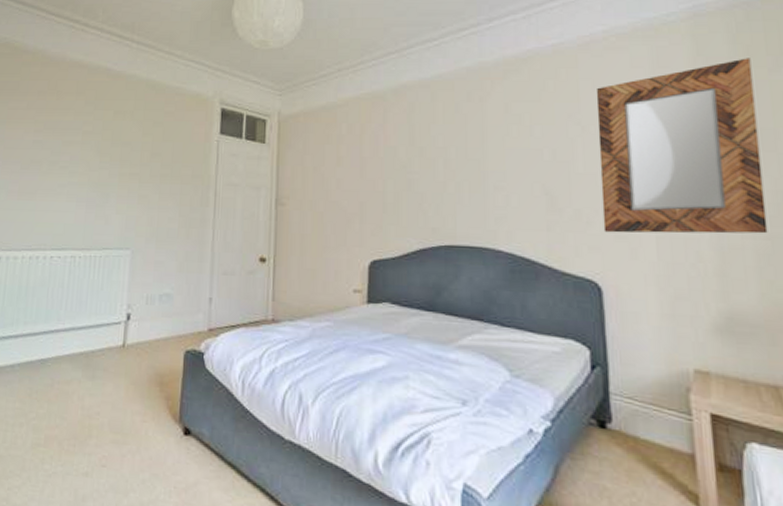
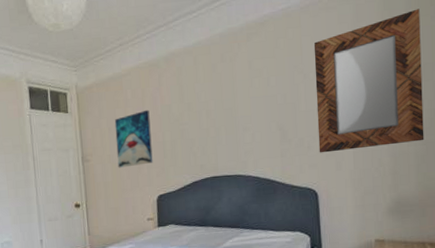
wall art: none [321,150,368,219] -> present [114,109,153,168]

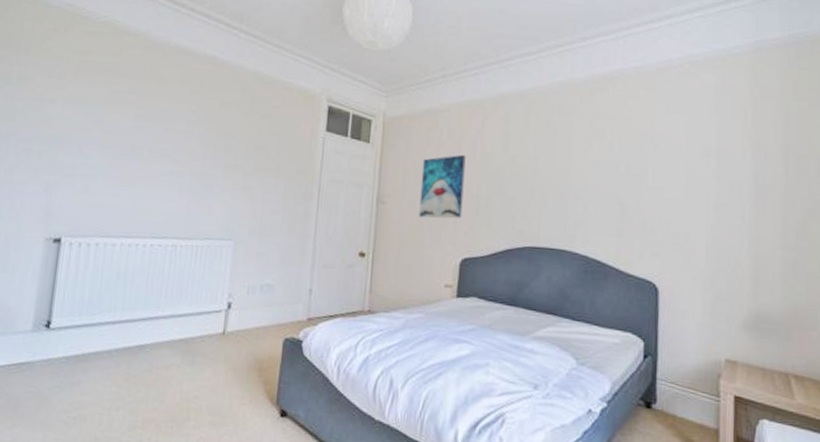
home mirror: present [313,9,424,153] -> none [664,92,796,246]

